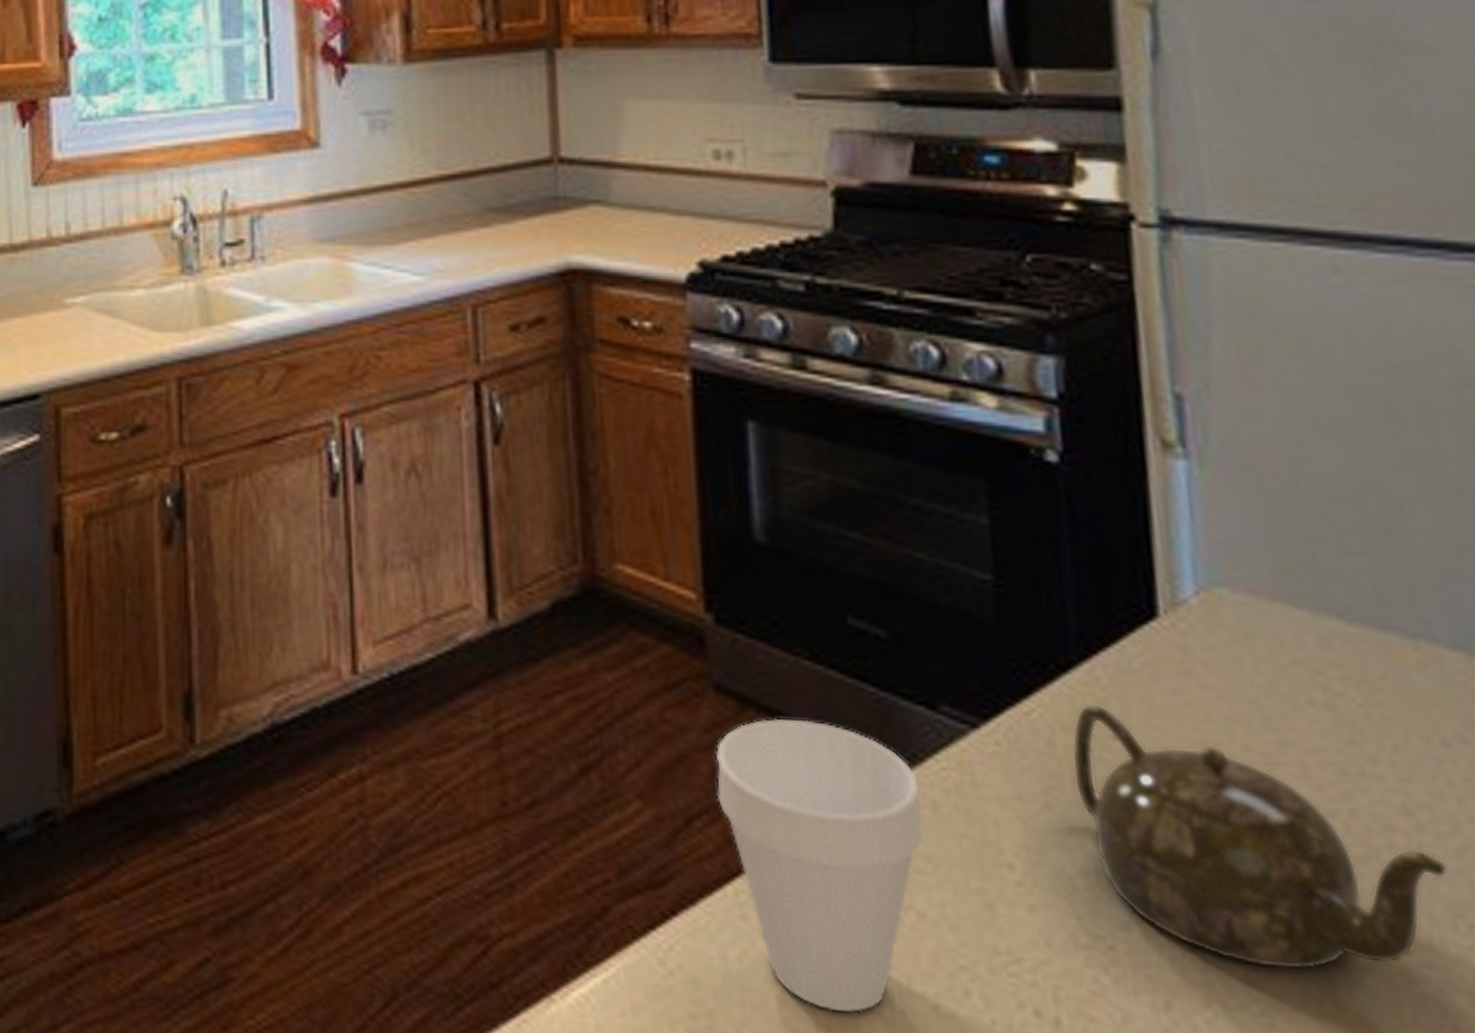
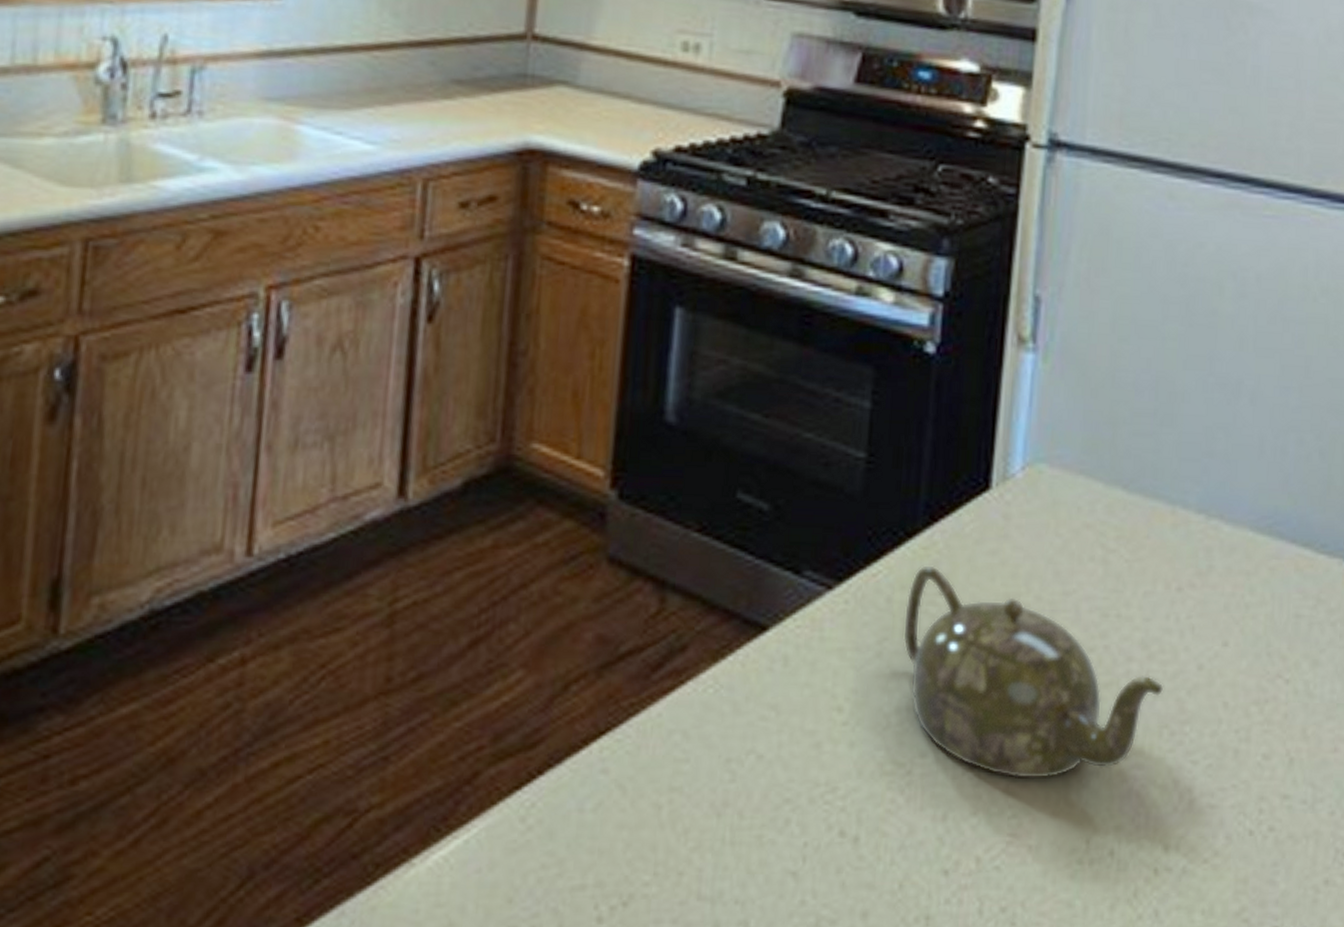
cup: present [715,718,923,1013] -> none [596,586,776,849]

